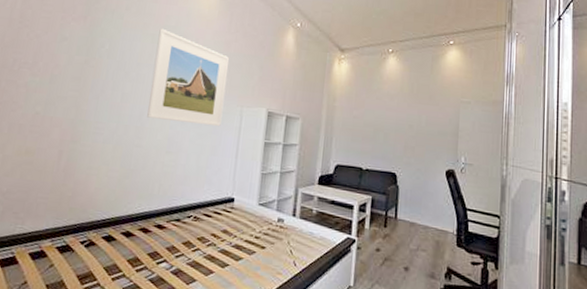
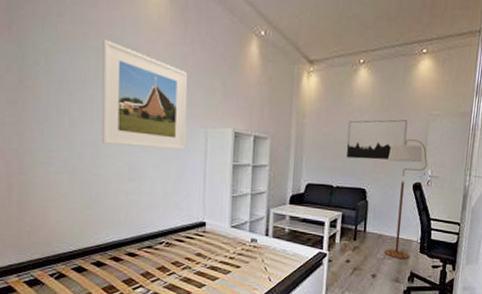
wall art: none [376,105,438,144] -> present [346,119,408,160]
floor lamp: none [416,125,461,253] -> present [383,139,428,259]

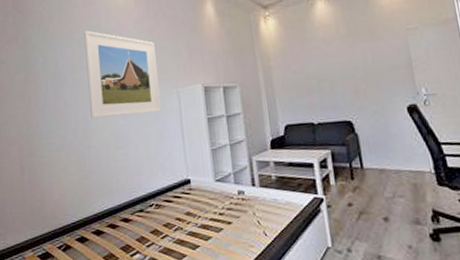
wall art: present [346,119,408,160] -> none [316,41,386,92]
floor lamp: present [383,139,428,259] -> none [368,59,426,196]

